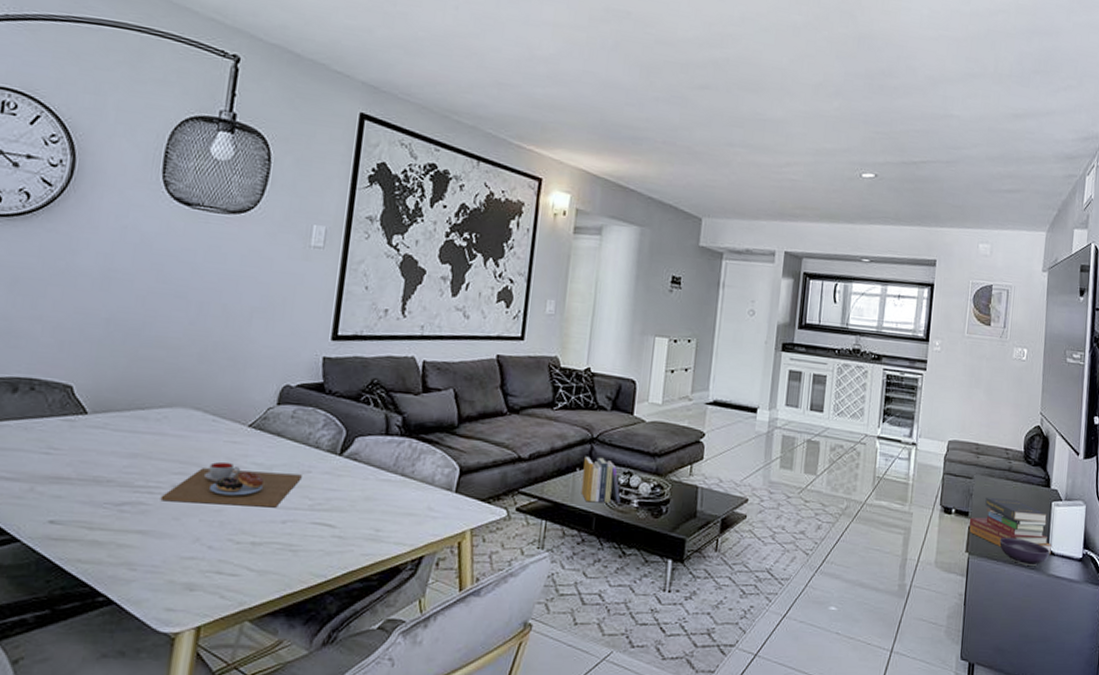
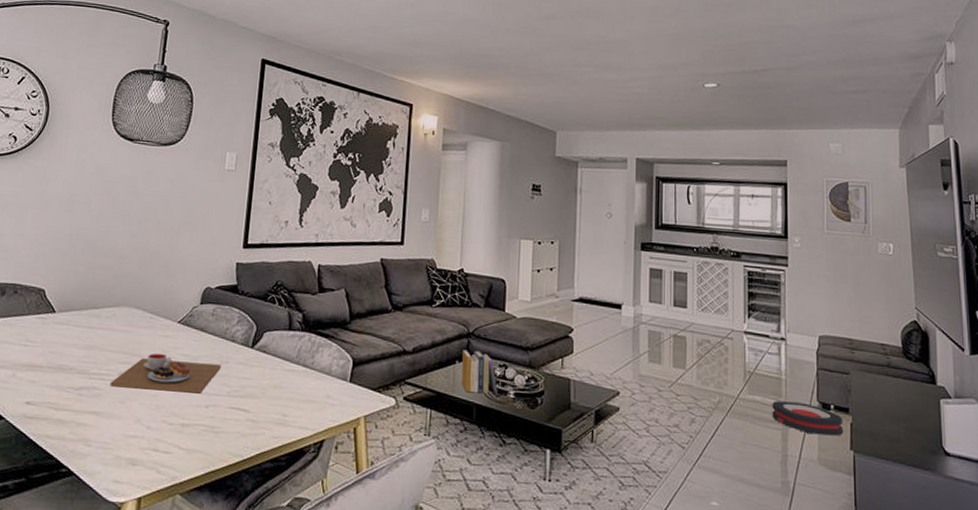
robot vacuum: none [896,506,962,539] -> present [772,401,844,436]
books: present [969,498,1052,555] -> none [850,394,947,455]
bowl: present [999,537,1050,566] -> none [886,435,944,466]

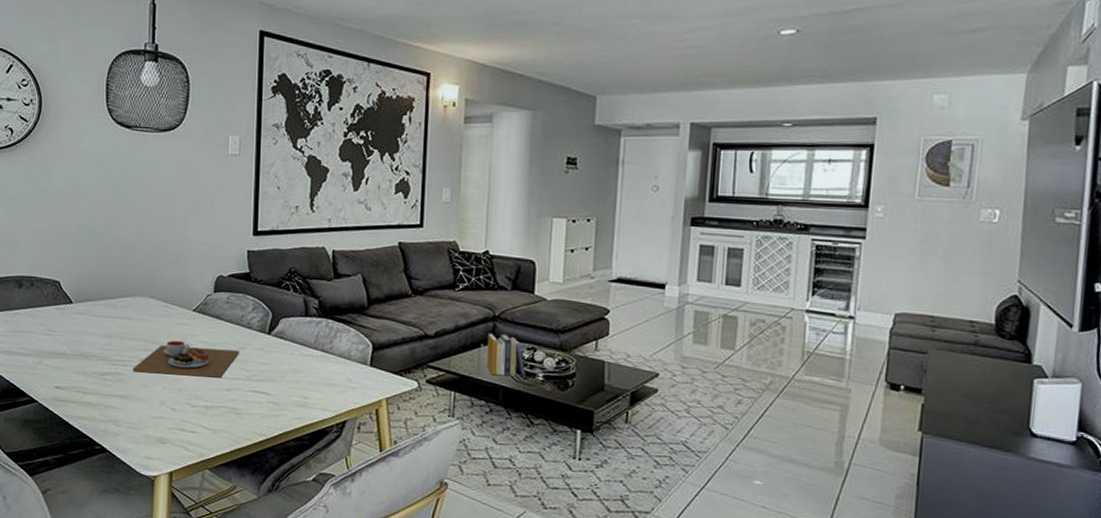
robot vacuum: present [772,401,844,436] -> none [830,381,913,417]

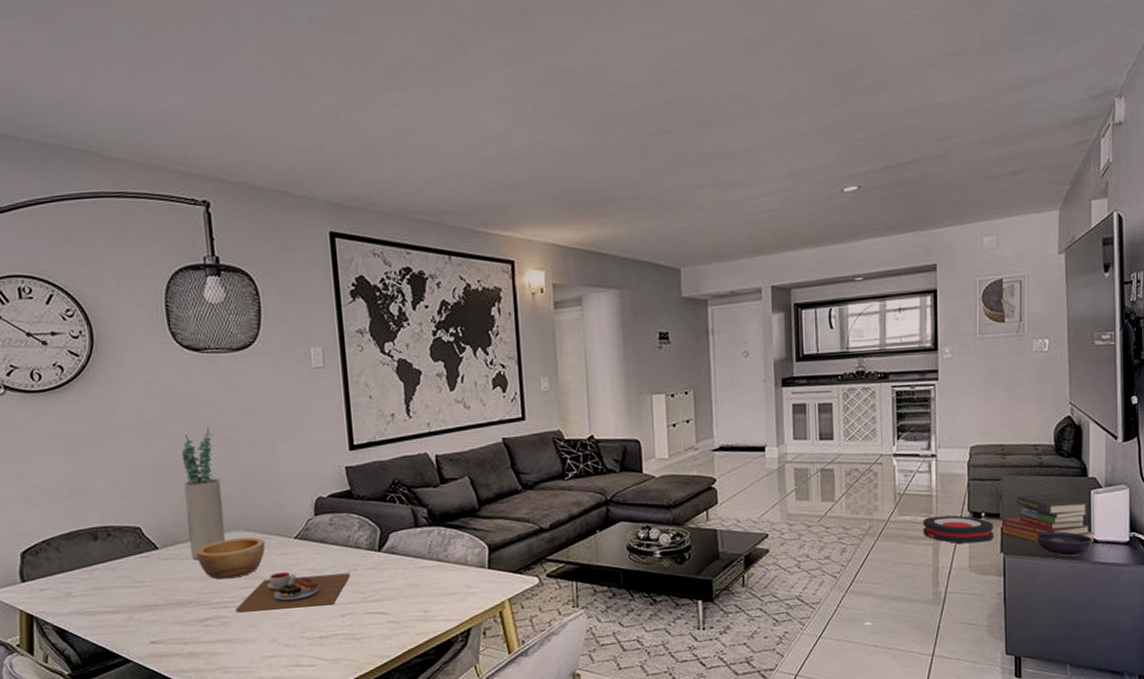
vase: none [100,198,134,318] -> present [181,426,226,560]
bowl: none [104,303,166,340] -> present [195,537,265,580]
books: present [486,333,526,378] -> none [602,517,643,560]
robot vacuum: none [830,381,913,417] -> present [923,515,994,544]
books: none [922,374,1033,436] -> present [1001,494,1095,543]
bowl: none [962,416,1031,448] -> present [1036,531,1093,557]

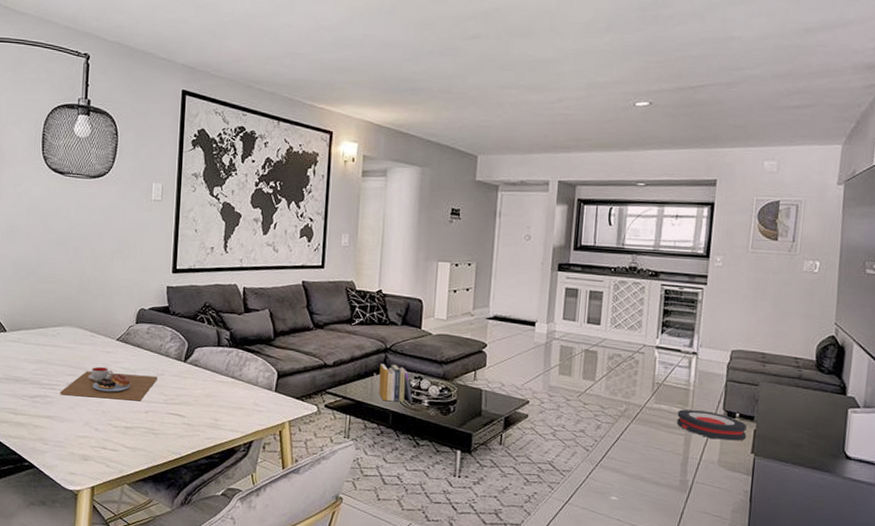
vase: present [181,426,226,560] -> none [32,237,64,346]
bowl: present [195,537,265,580] -> none [35,332,92,366]
books: none [602,517,643,560] -> present [378,363,413,403]
books: present [1001,494,1095,543] -> none [754,404,848,459]
bowl: present [1036,531,1093,557] -> none [788,440,846,469]

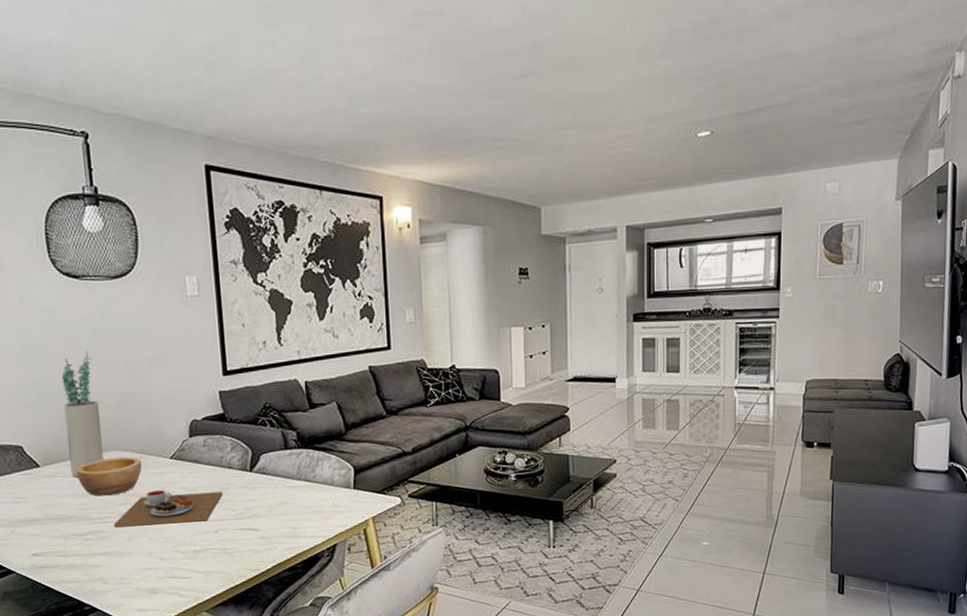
vase: none [32,237,64,346] -> present [61,351,105,478]
bowl: none [35,332,92,366] -> present [75,457,142,496]
books: present [378,363,413,403] -> none [462,442,499,482]
robot vacuum: present [676,409,747,441] -> none [759,444,825,471]

